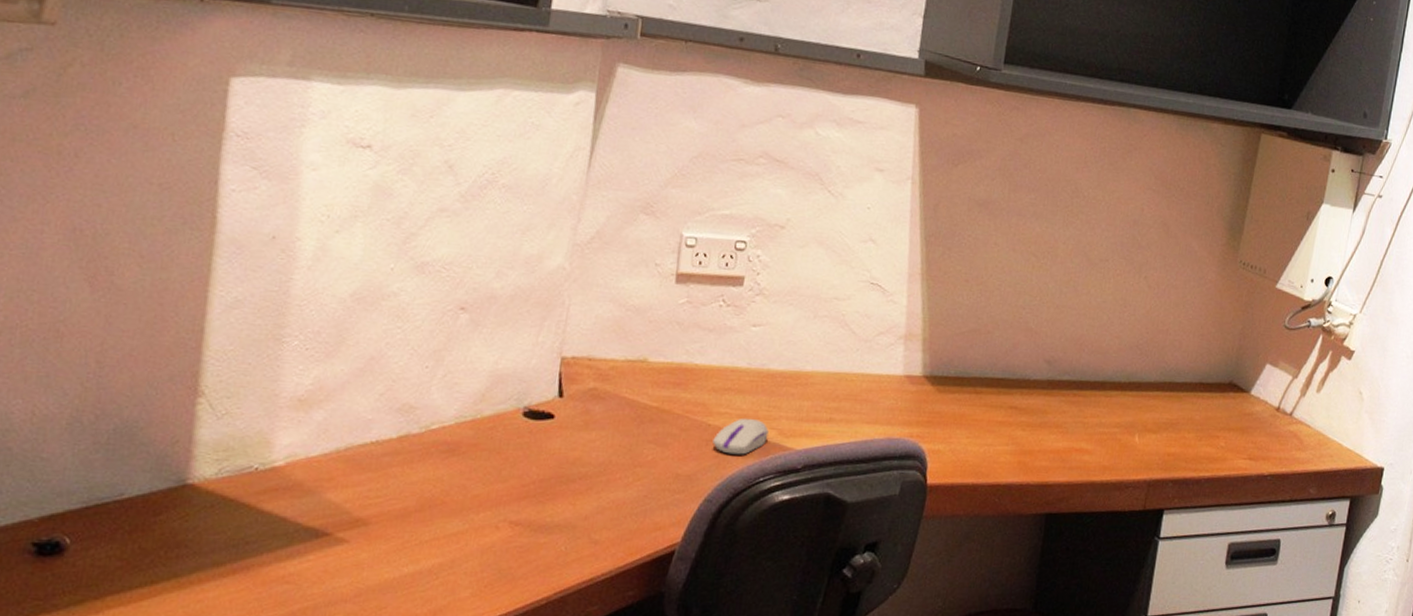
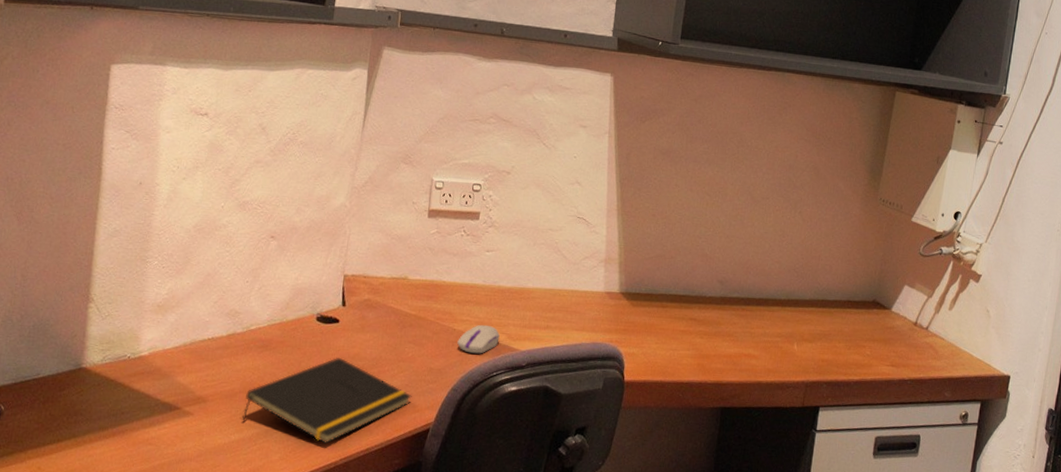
notepad: none [417,462,652,574] -> present [241,357,412,444]

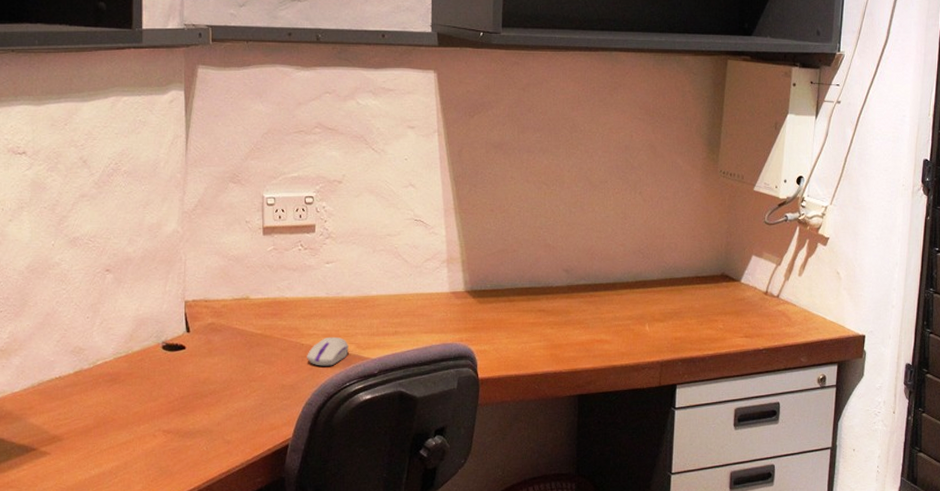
notepad: present [241,357,412,444] -> none [99,383,267,469]

